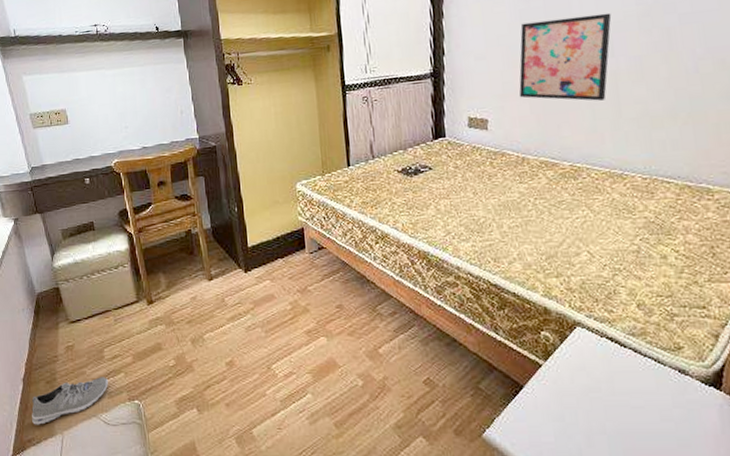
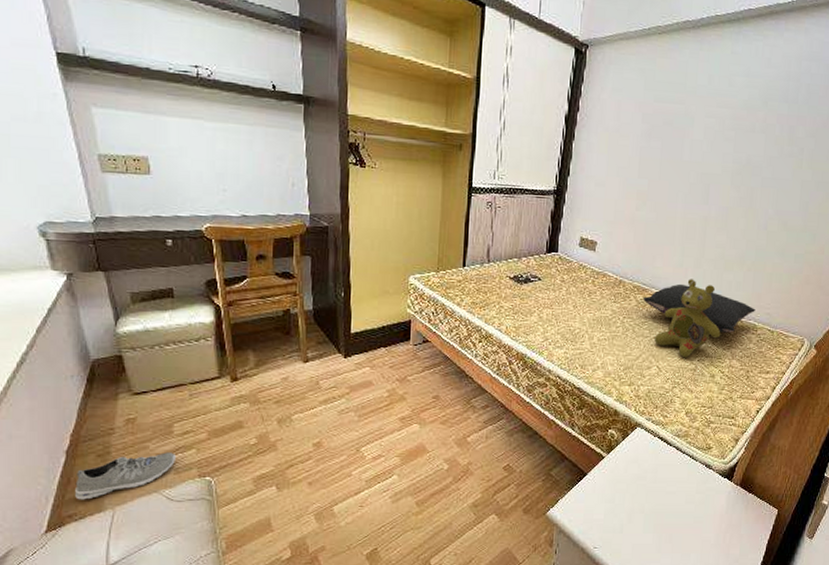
wall art: present [519,12,612,101] -> none [626,160,713,240]
pillow: none [555,151,706,203] -> present [643,283,755,333]
stuffed bear: none [578,144,665,239] -> present [654,279,721,358]

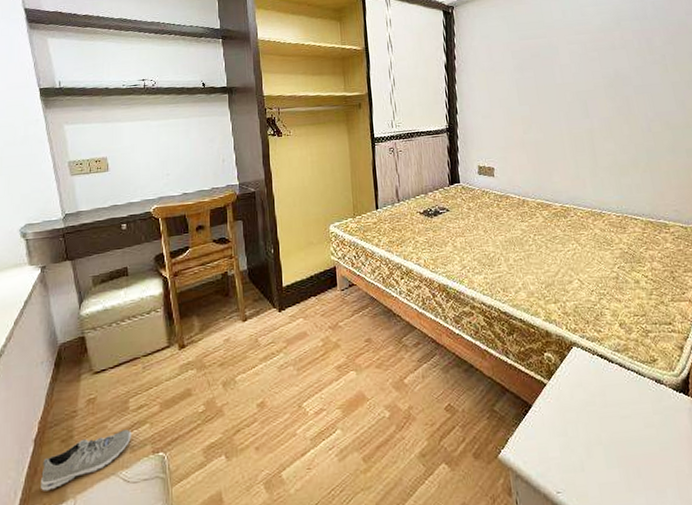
pillow: present [643,283,755,333] -> none [549,194,662,236]
stuffed bear: present [654,279,721,358] -> none [569,188,634,267]

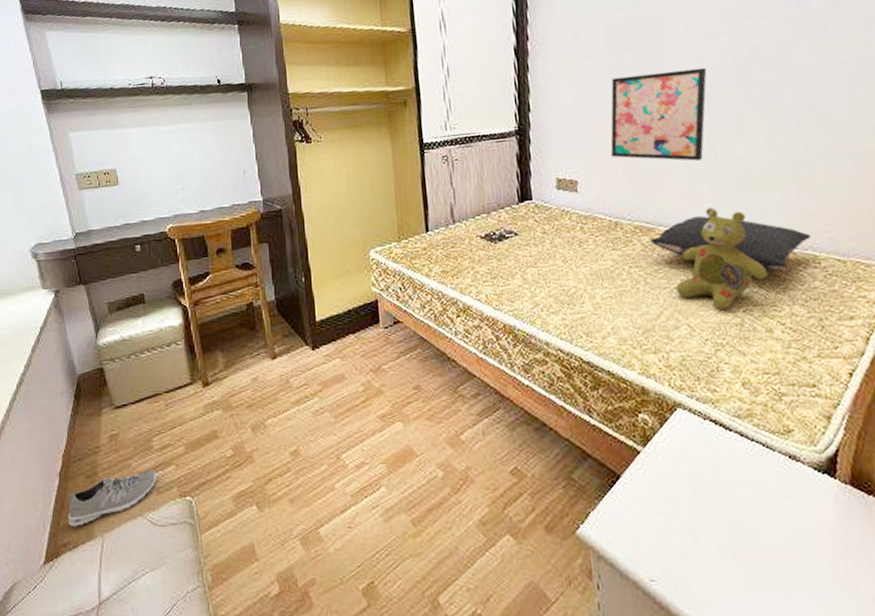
wall art: none [517,83,586,153] -> present [610,67,707,161]
pillow: none [549,194,662,236] -> present [650,215,811,271]
stuffed bear: none [569,188,634,267] -> present [676,207,769,310]

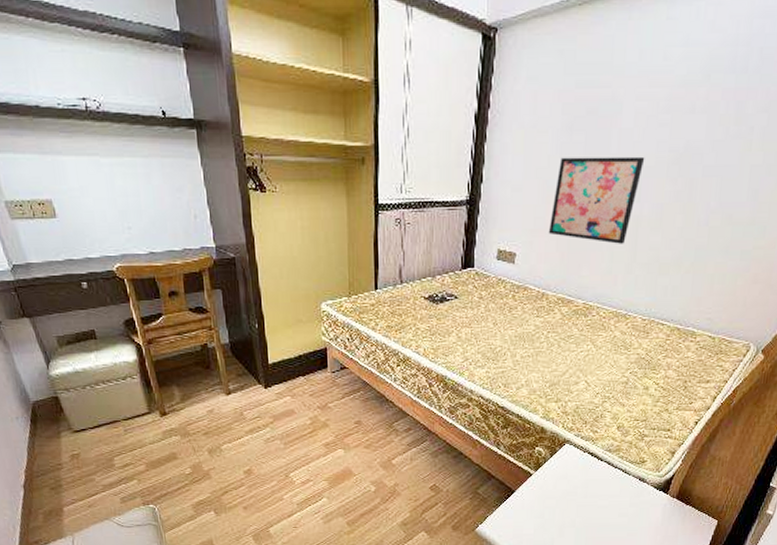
sneaker: present [68,470,158,527] -> none [36,483,121,528]
pillow: present [650,215,811,271] -> none [569,292,694,342]
stuffed bear: present [676,207,769,310] -> none [582,286,656,371]

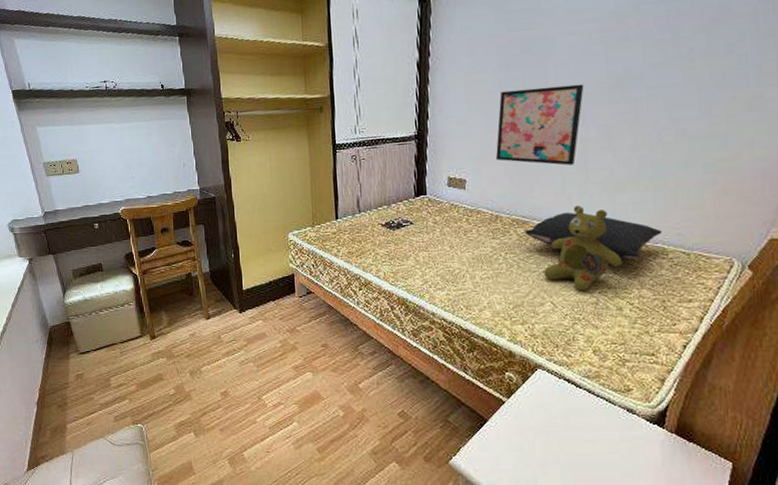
pillow: none [569,292,694,342] -> present [525,212,662,260]
stuffed bear: none [582,286,656,371] -> present [544,205,623,291]

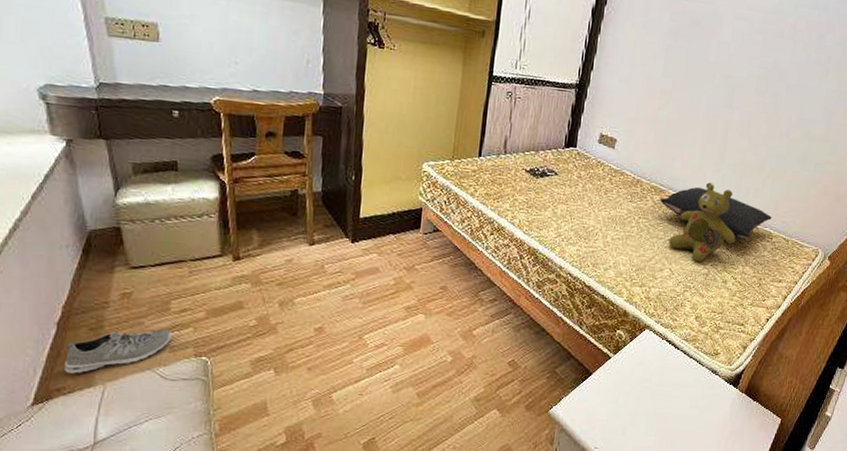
sneaker: none [45,403,115,444] -> present [65,329,173,374]
wall art: present [495,84,584,166] -> none [648,58,739,144]

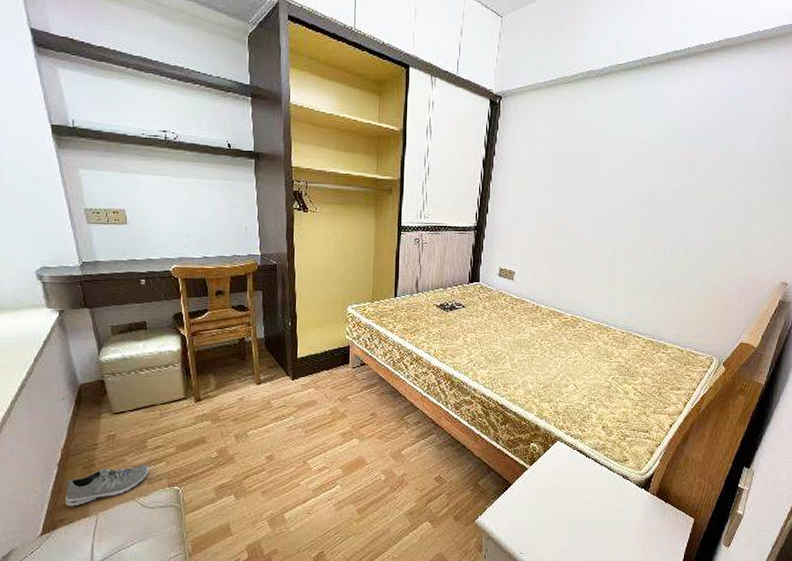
pillow: present [660,186,772,239] -> none [559,308,665,352]
stuffed bear: present [668,182,736,262] -> none [571,303,633,377]

